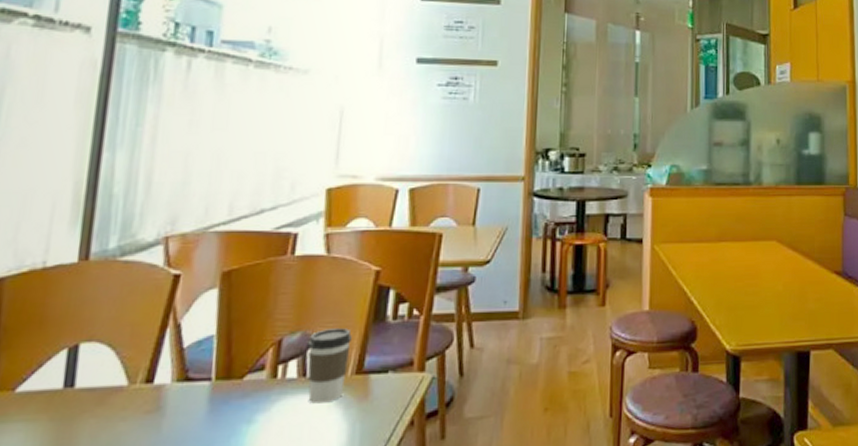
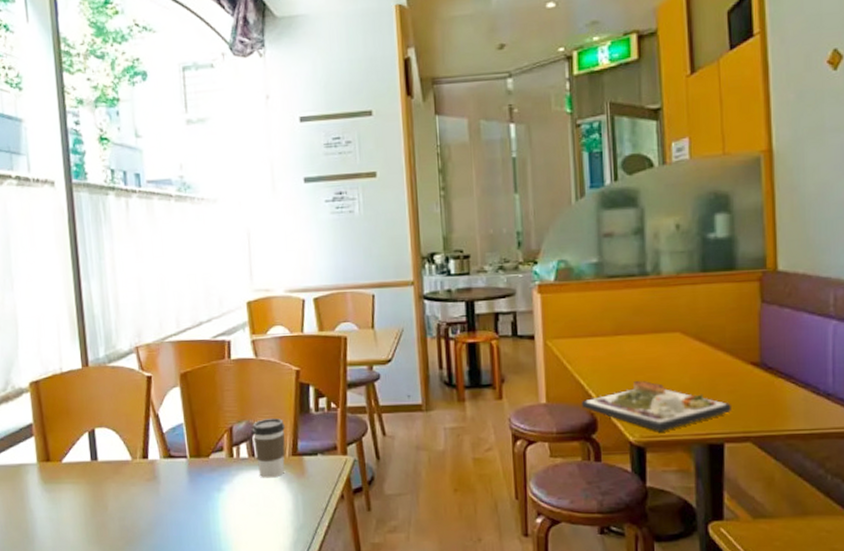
dinner plate: none [682,288,817,340] -> present [581,381,731,432]

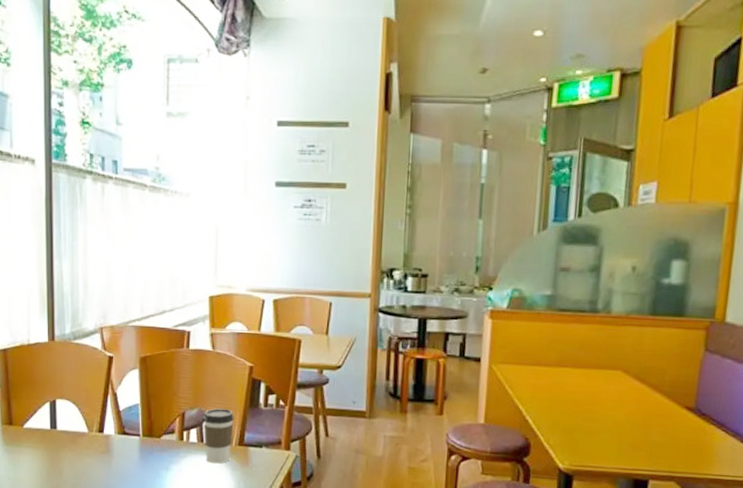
dinner plate: present [581,381,731,432] -> none [517,412,661,463]

